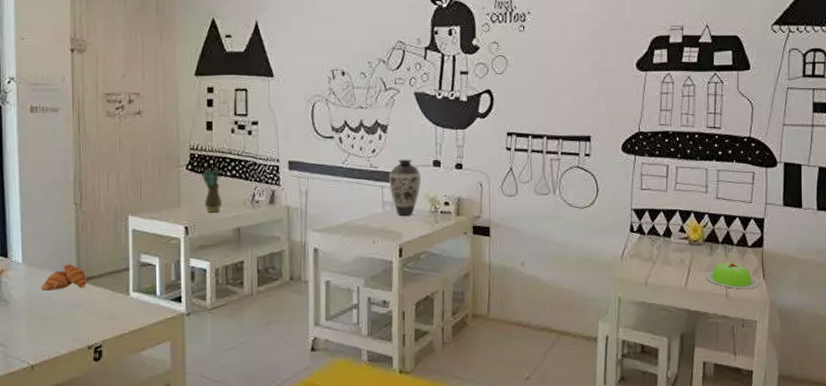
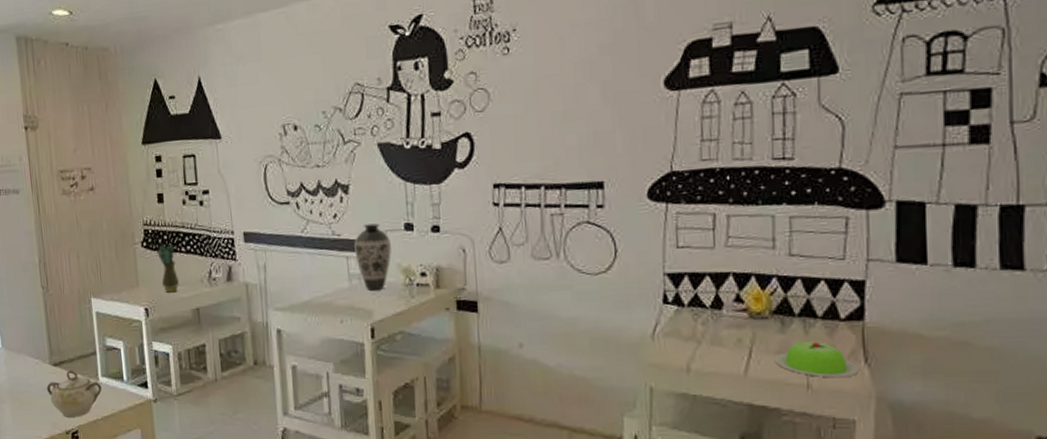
croissant: present [41,264,87,292] -> none [20,348,60,376]
sugar bowl: none [71,285,132,332] -> present [47,370,102,417]

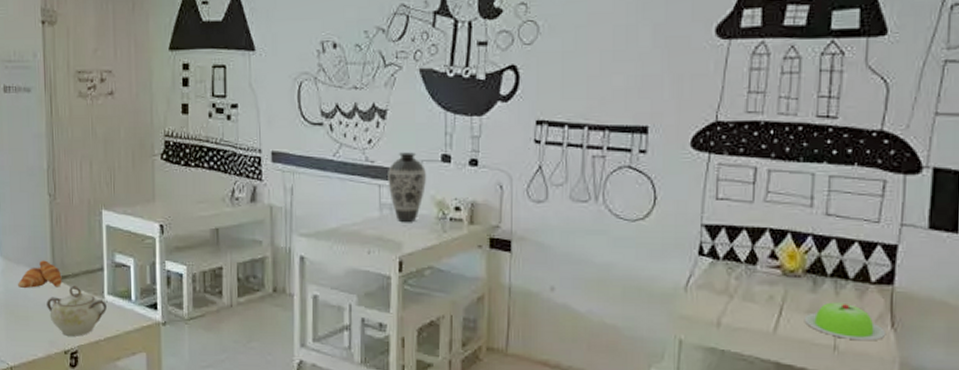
croissant: none [20,348,60,376] -> present [18,260,62,289]
vase: present [156,243,180,293] -> none [176,156,200,210]

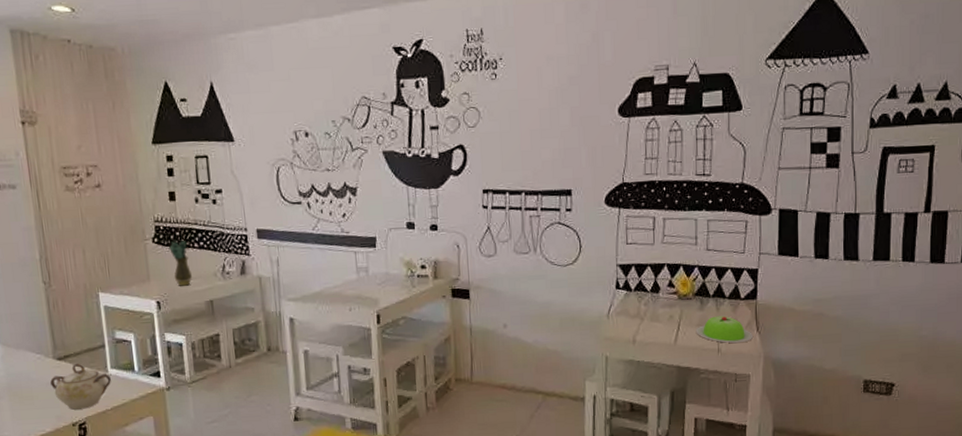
croissant: present [18,260,62,289] -> none [19,343,65,371]
vase: none [176,156,200,210] -> present [168,239,193,286]
decorative vase: present [388,152,427,222] -> none [361,222,396,282]

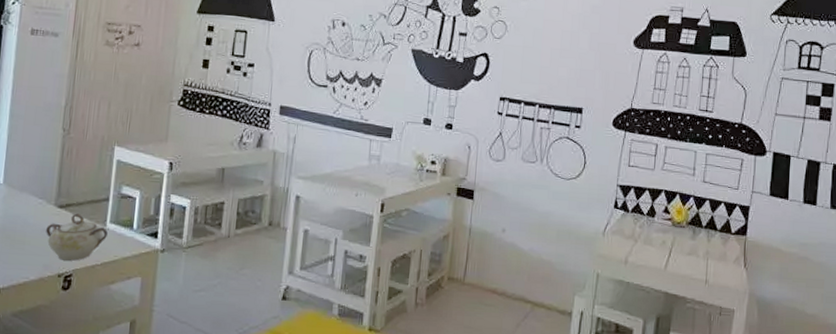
vase: present [168,239,193,286] -> none [191,104,211,151]
dessert: present [695,315,754,344] -> none [686,247,741,277]

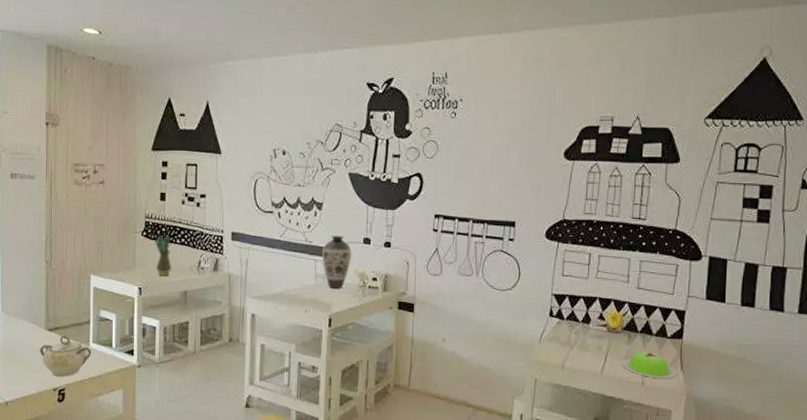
vase: none [191,104,211,151] -> present [154,234,172,276]
decorative vase: none [378,114,411,171] -> present [322,235,352,289]
dessert: none [686,247,741,277] -> present [622,351,677,379]

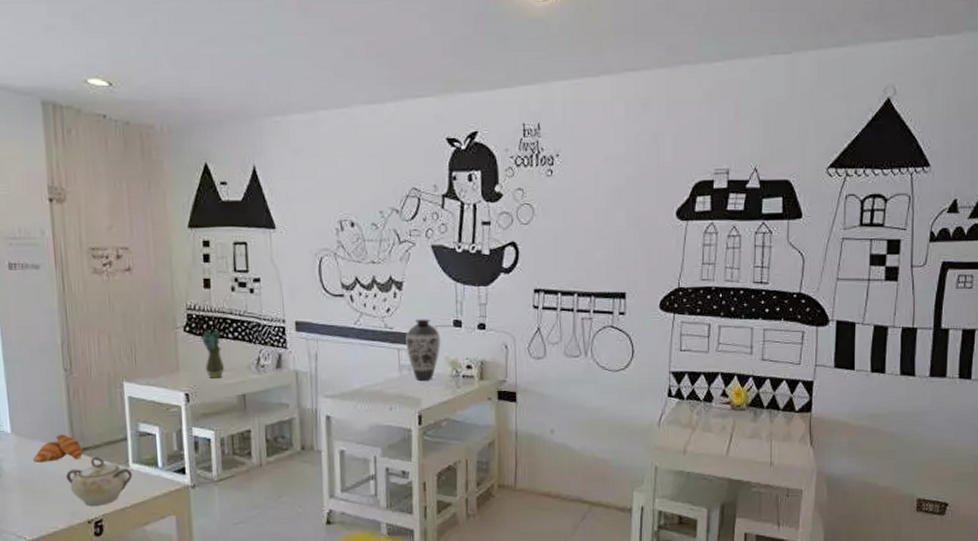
croissant: none [16,315,54,338] -> present [33,434,83,463]
dessert: present [622,351,677,379] -> none [748,428,807,457]

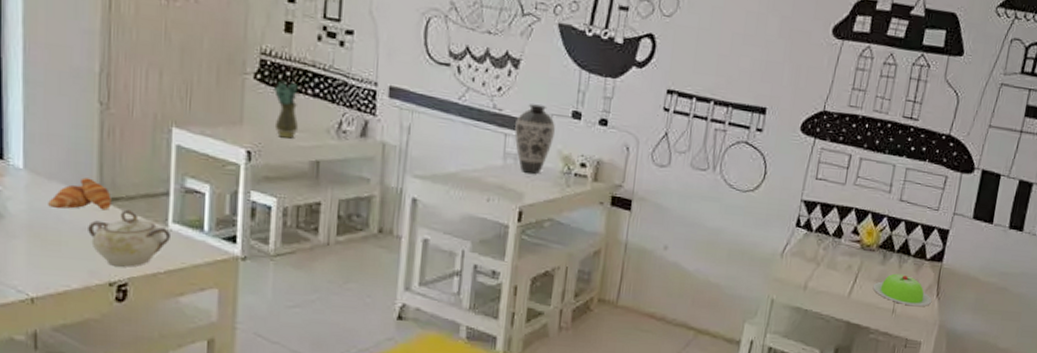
dessert: none [748,428,807,457] -> present [872,273,933,307]

